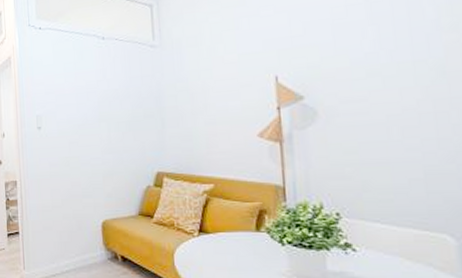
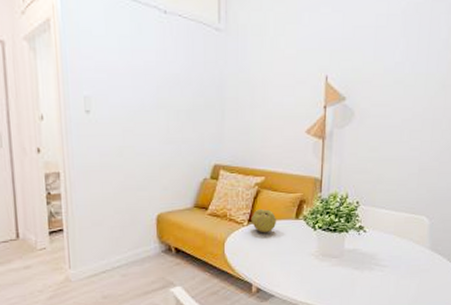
fruit: none [201,218,234,246] -> present [250,208,277,233]

